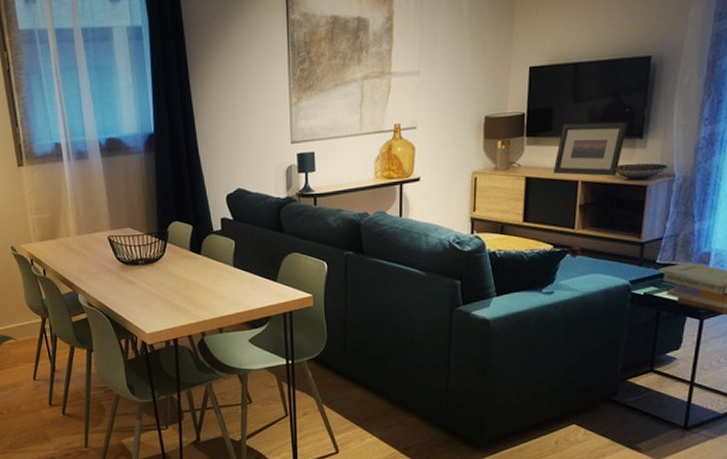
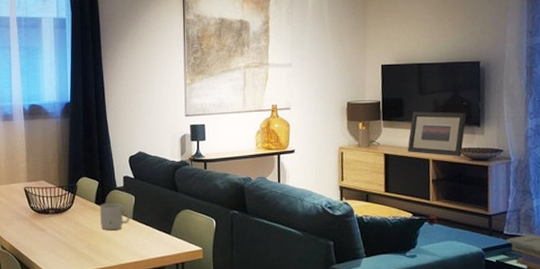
mug: none [196,249,231,280] -> present [100,202,130,231]

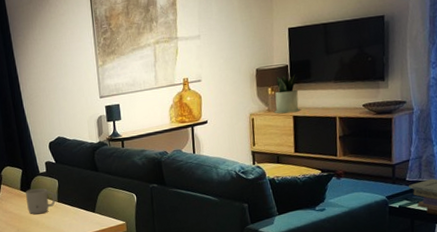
planter: none [364,111,392,151] -> present [273,74,301,114]
picture frame: present [407,111,467,157] -> none [315,67,372,113]

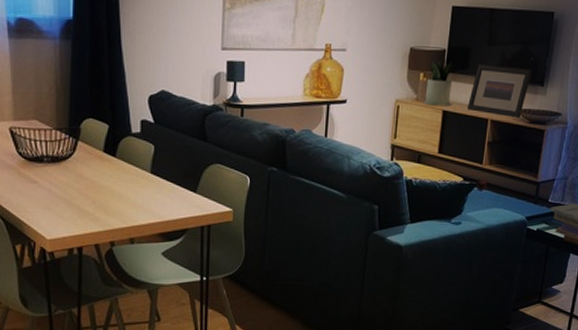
mug: present [26,188,56,215] -> none [110,151,148,186]
picture frame: none [315,67,372,113] -> present [467,64,532,119]

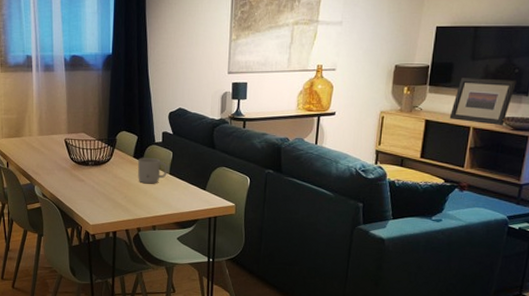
mug: none [110,151,148,186] -> present [138,157,168,184]
planter: present [422,60,454,107] -> none [405,76,437,116]

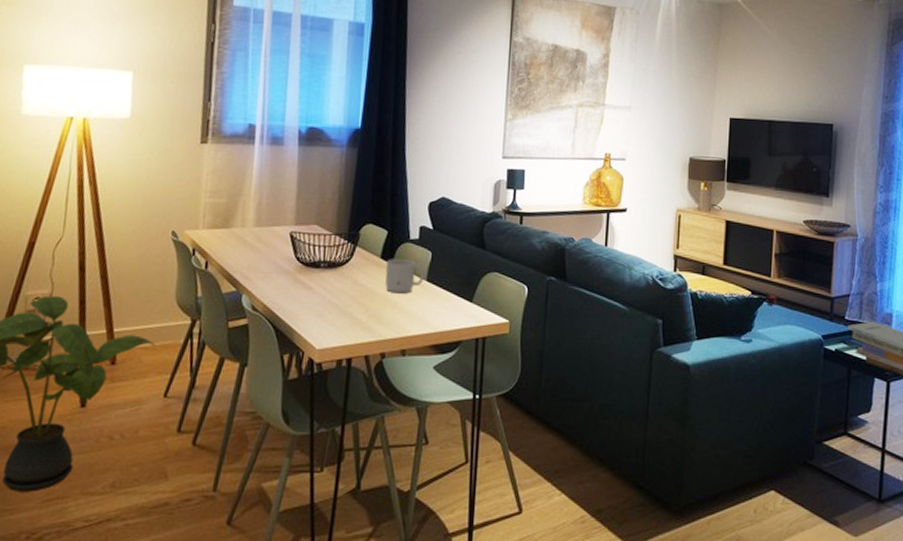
picture frame: present [449,78,516,126] -> none [750,175,816,230]

